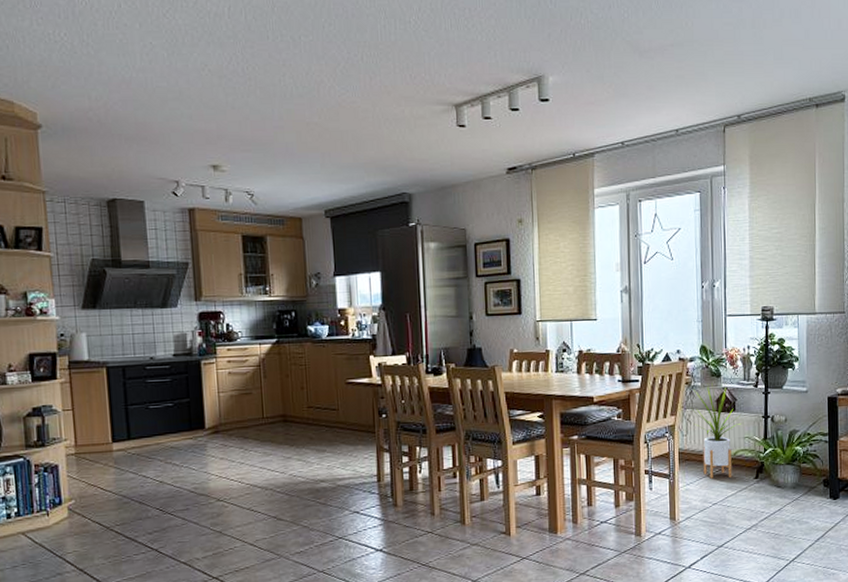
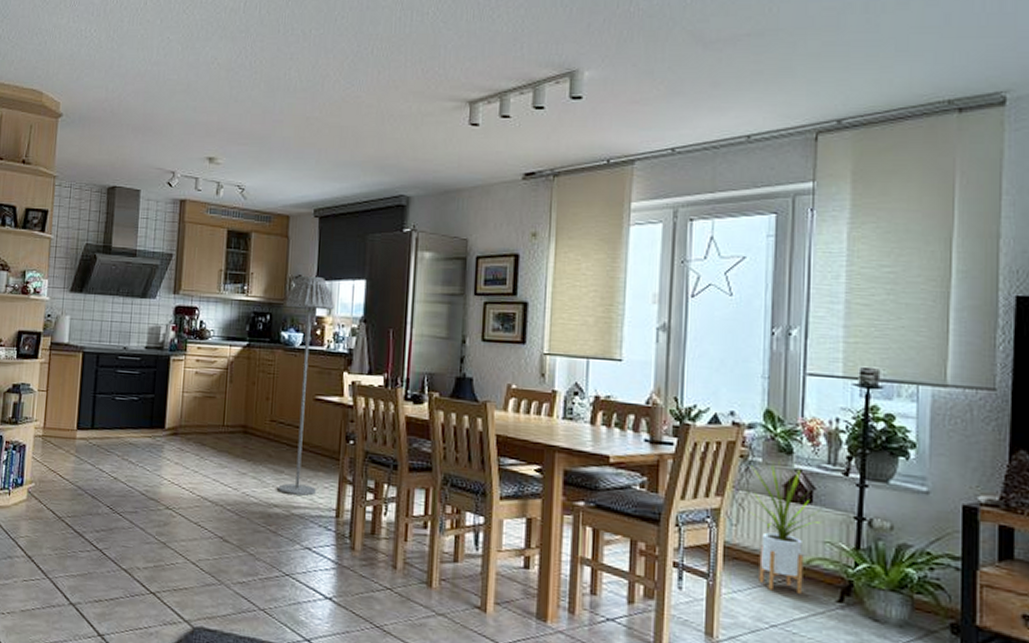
floor lamp: none [309,273,357,469] -> present [278,276,334,496]

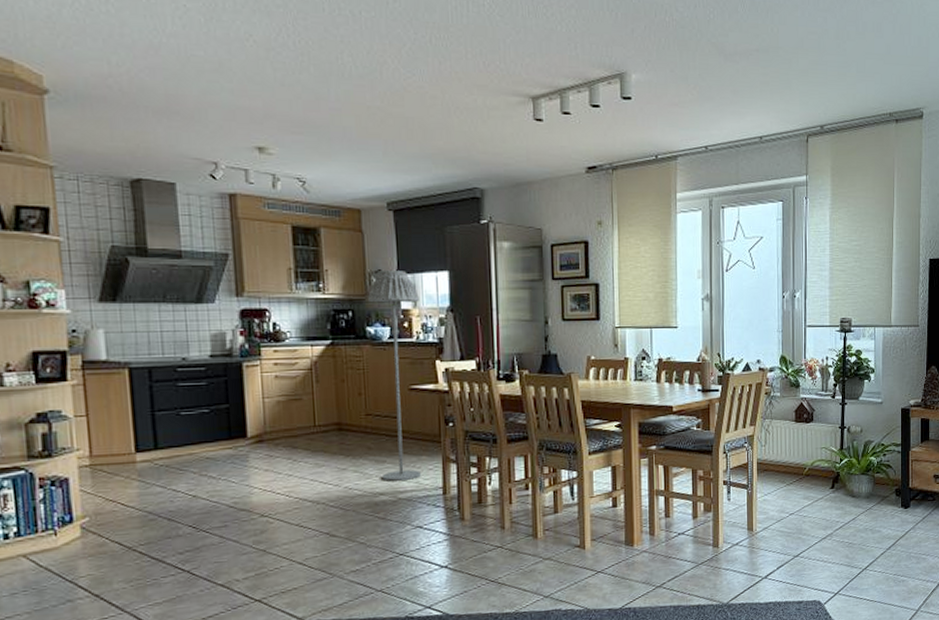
house plant: present [743,459,824,594] -> none [768,391,820,489]

